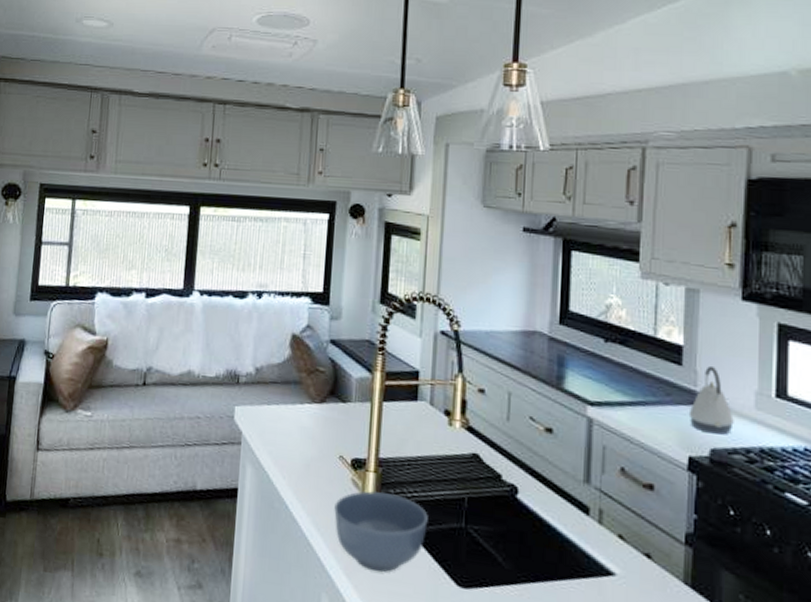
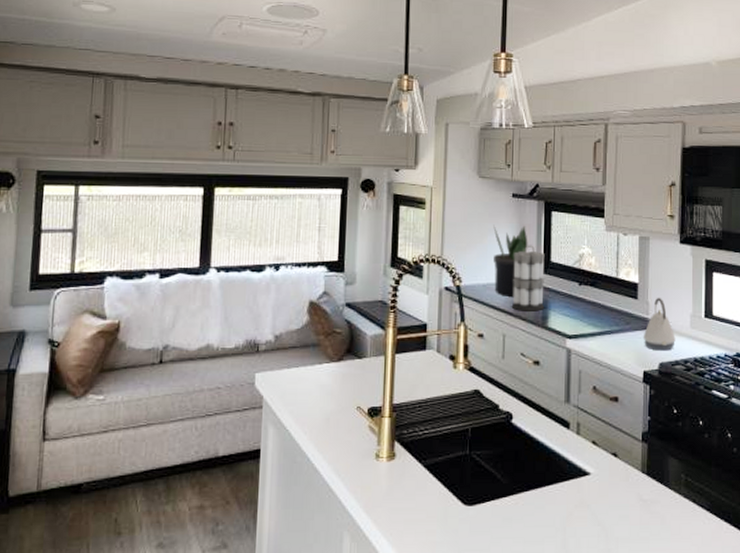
bowl: present [334,490,428,572] -> none [353,433,438,504]
planter: none [499,262,545,349] -> present [493,224,531,296]
spice rack: none [519,289,562,369] -> present [511,245,545,311]

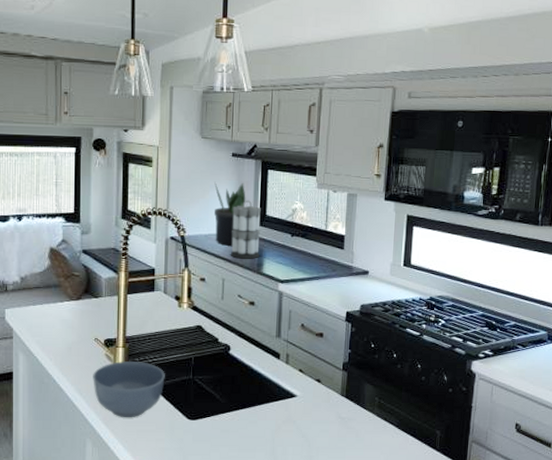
bowl: none [353,433,438,504] -> present [93,360,165,417]
kettle: present [643,297,676,351] -> none [347,247,376,295]

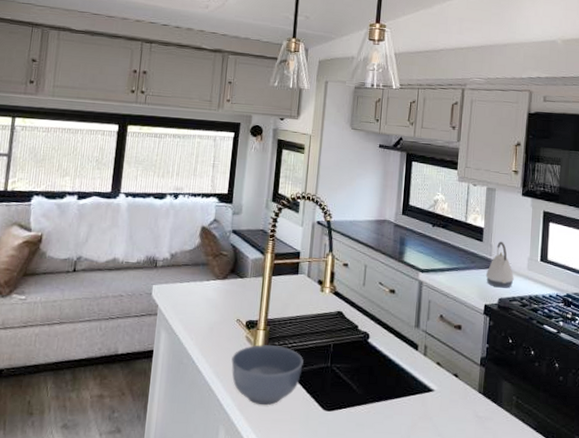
planter: present [214,181,249,246] -> none [359,170,392,233]
spice rack: present [230,200,261,259] -> none [373,189,405,247]
kettle: none [347,247,376,295] -> present [485,241,514,288]

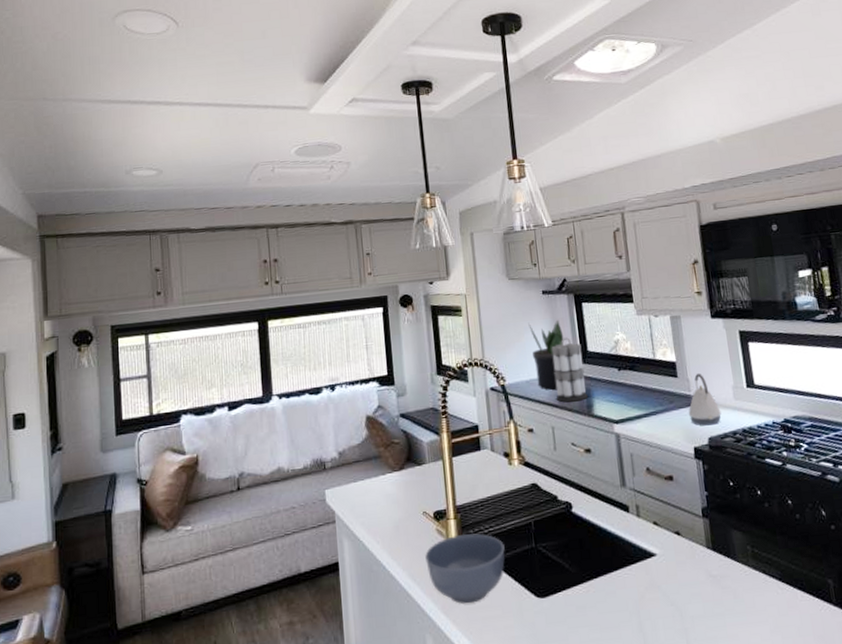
planter: none [359,170,392,233] -> present [528,320,571,390]
spice rack: none [373,189,405,247] -> present [551,337,588,403]

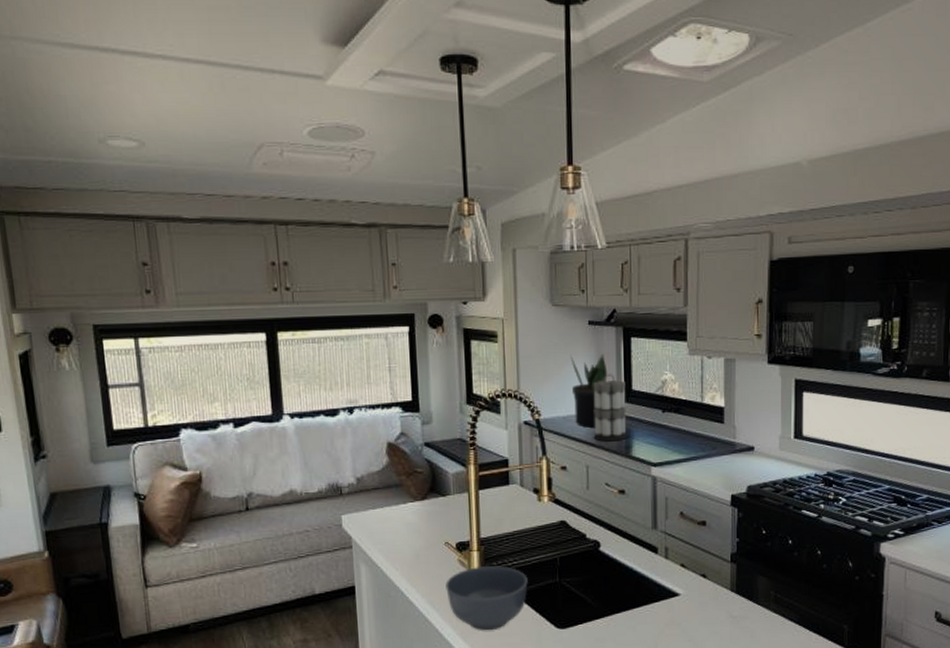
kettle: present [688,373,721,426] -> none [730,420,764,474]

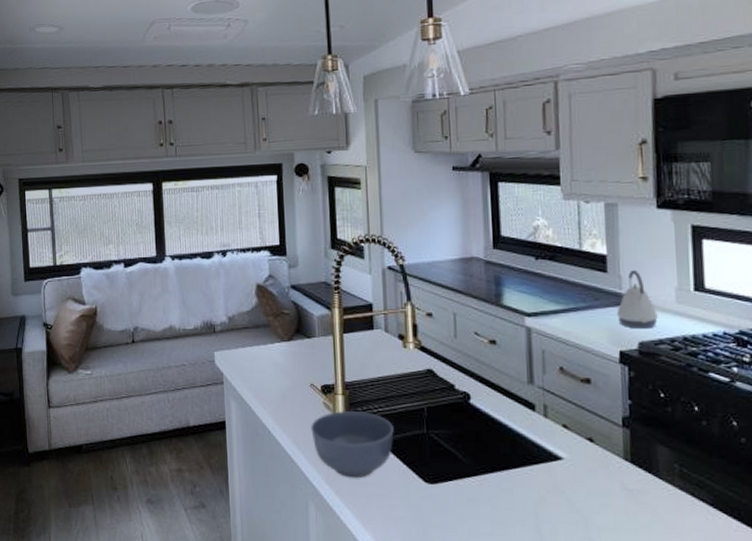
planter: present [570,354,613,428] -> none [434,200,480,274]
spice rack: present [593,374,627,442] -> none [459,219,497,289]
kettle: none [730,420,764,474] -> present [616,269,658,329]

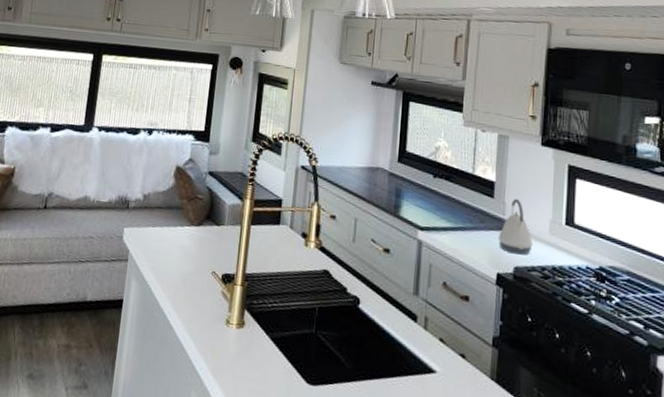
bowl: present [311,410,394,477] -> none [205,301,285,372]

